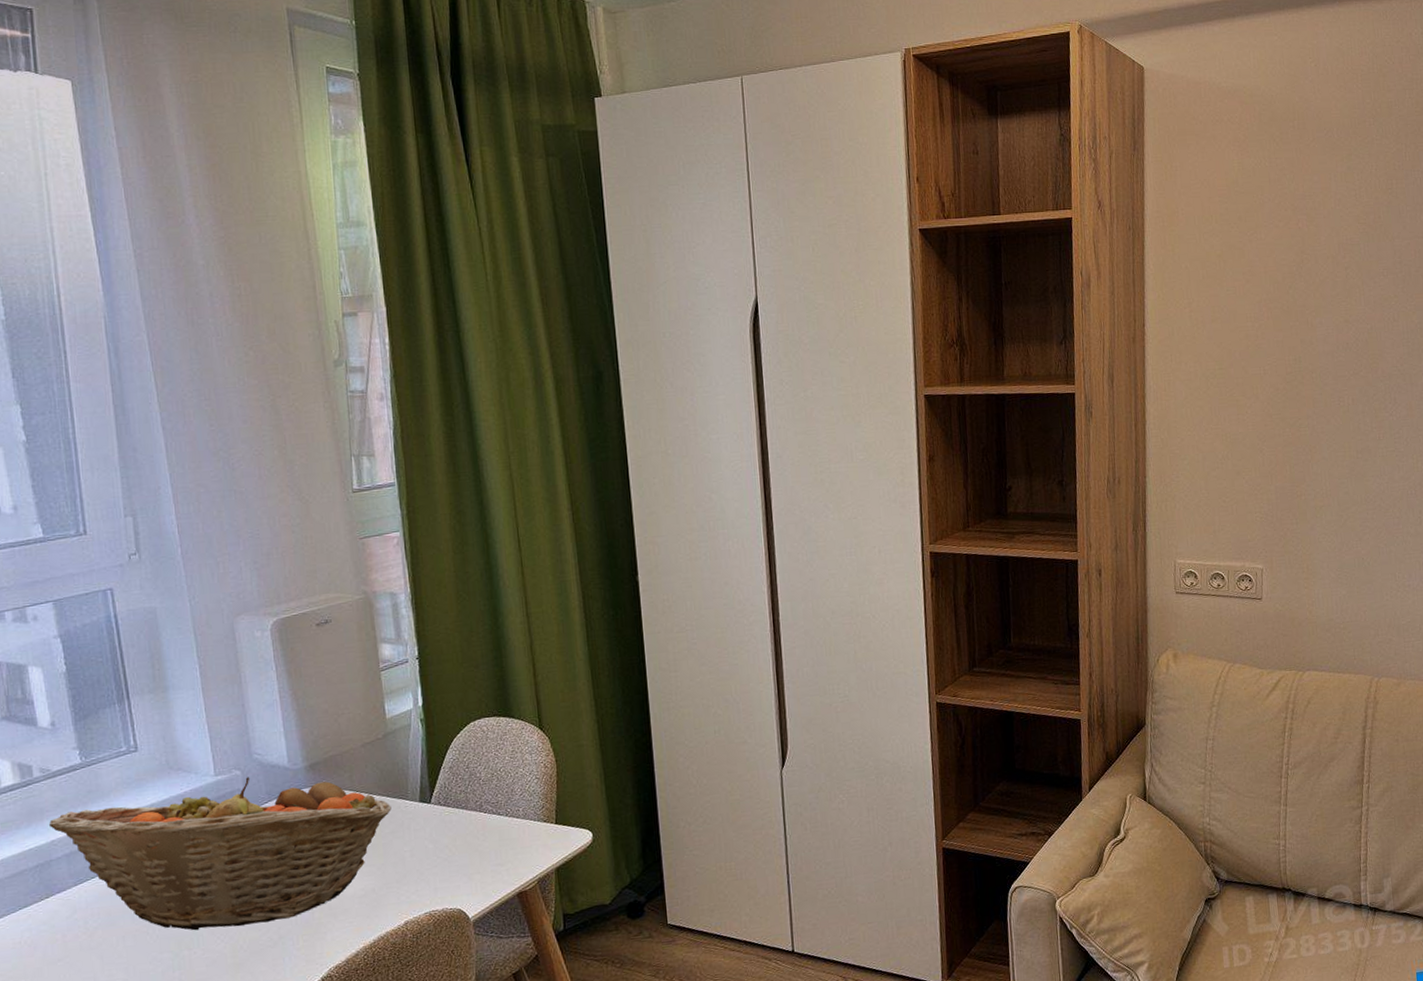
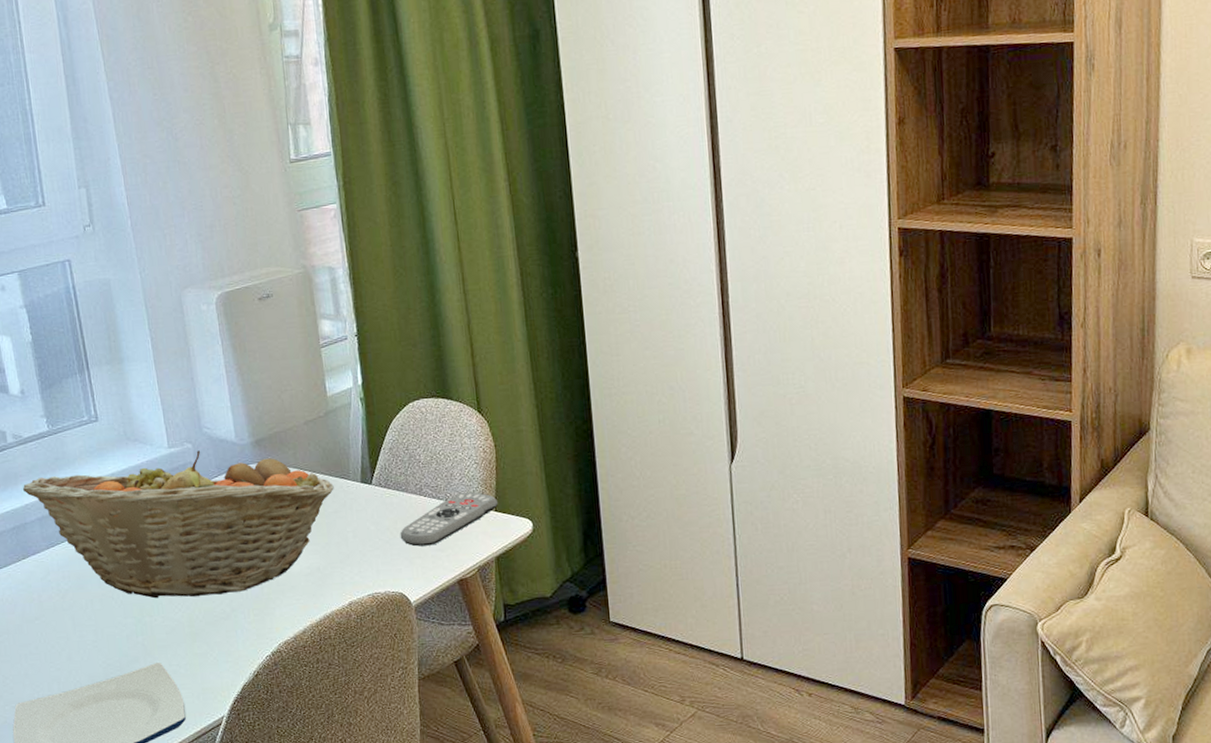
remote control: none [459,806,558,862] -> present [400,491,498,547]

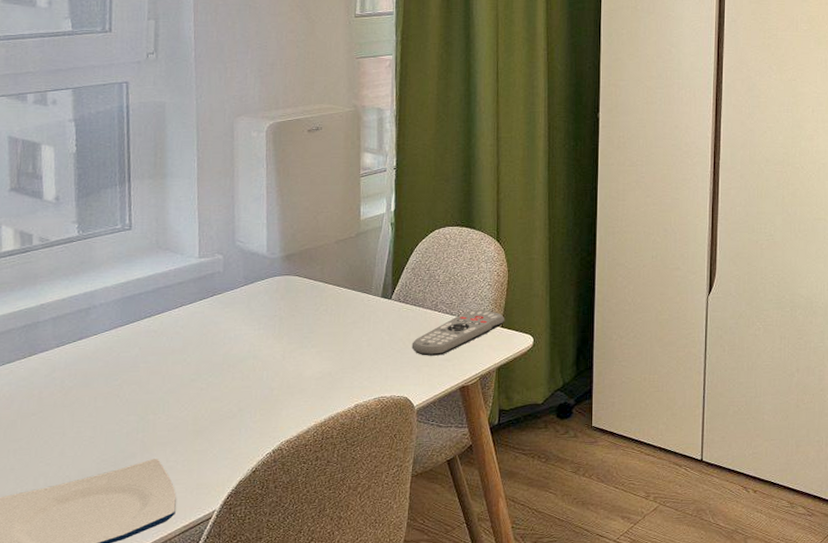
fruit basket: present [22,450,334,599] -> none [40,261,355,398]

